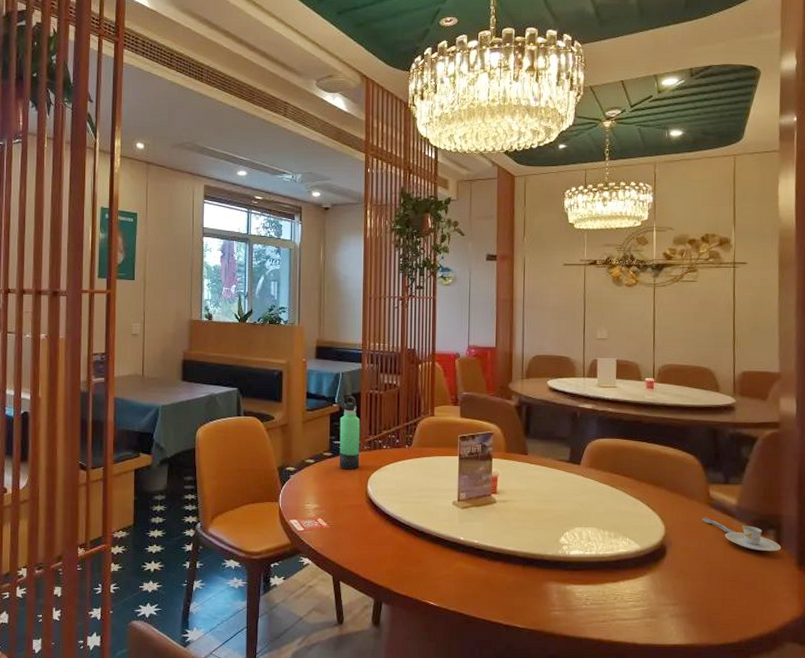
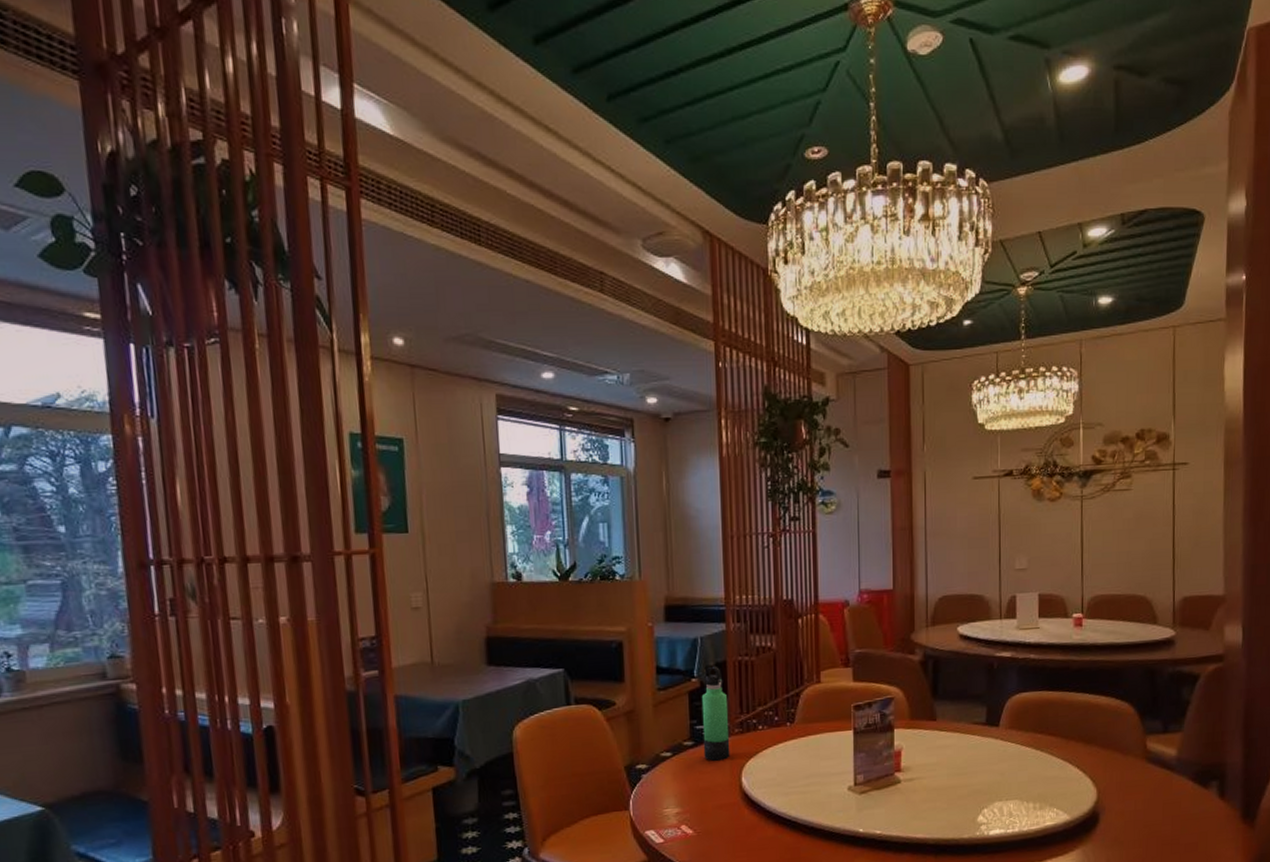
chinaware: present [701,517,782,552] -> none [1137,774,1225,807]

